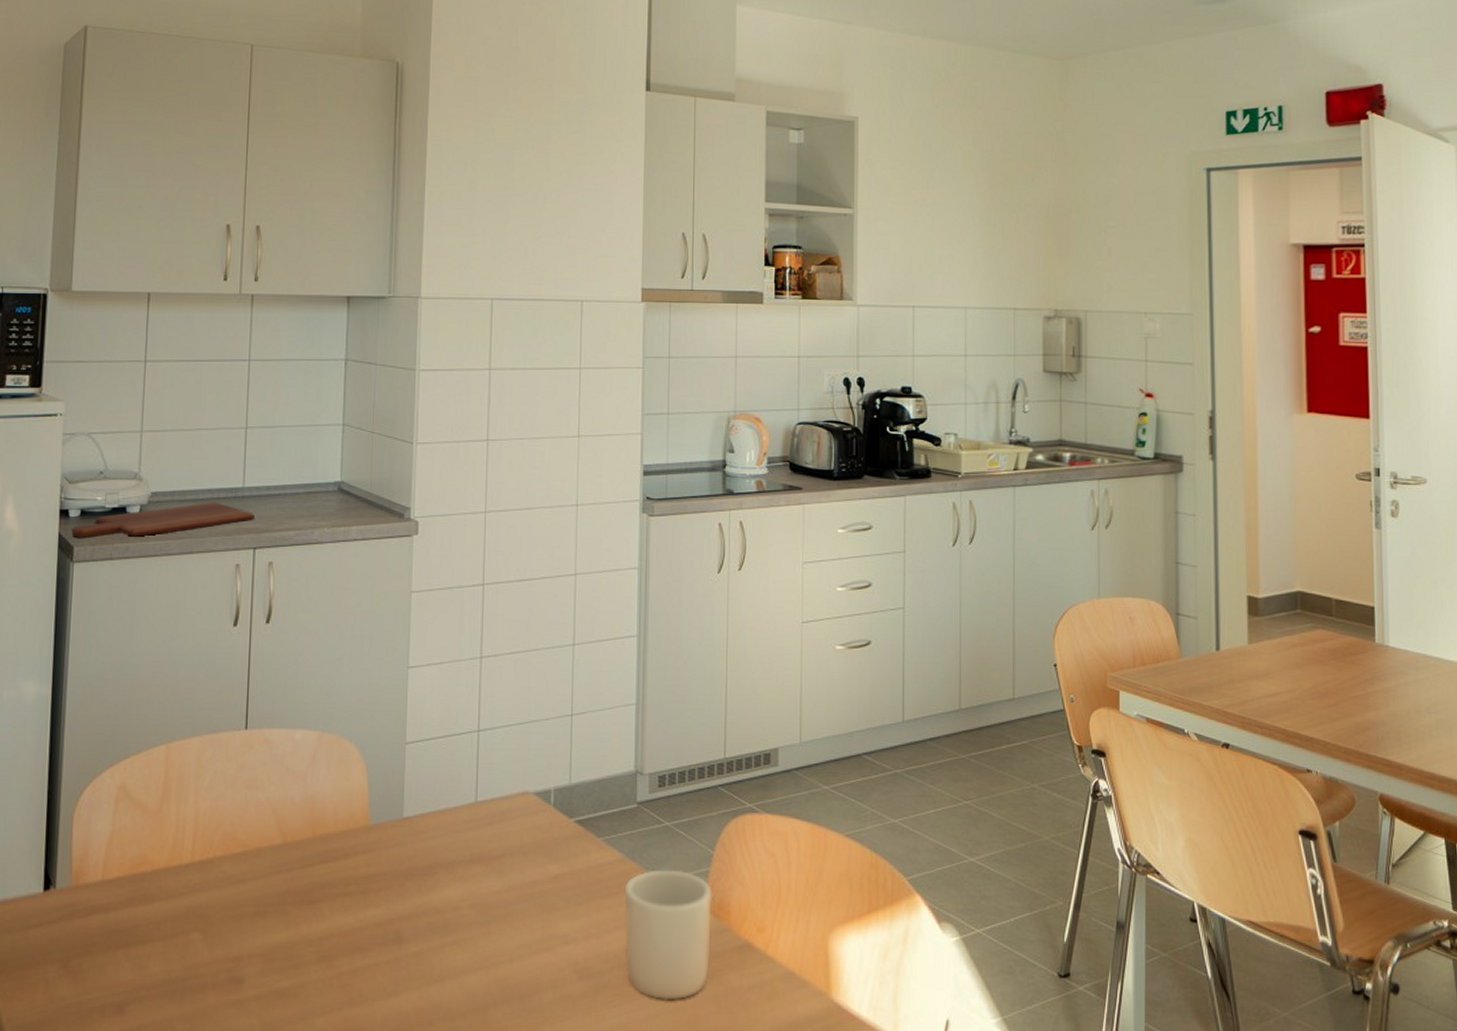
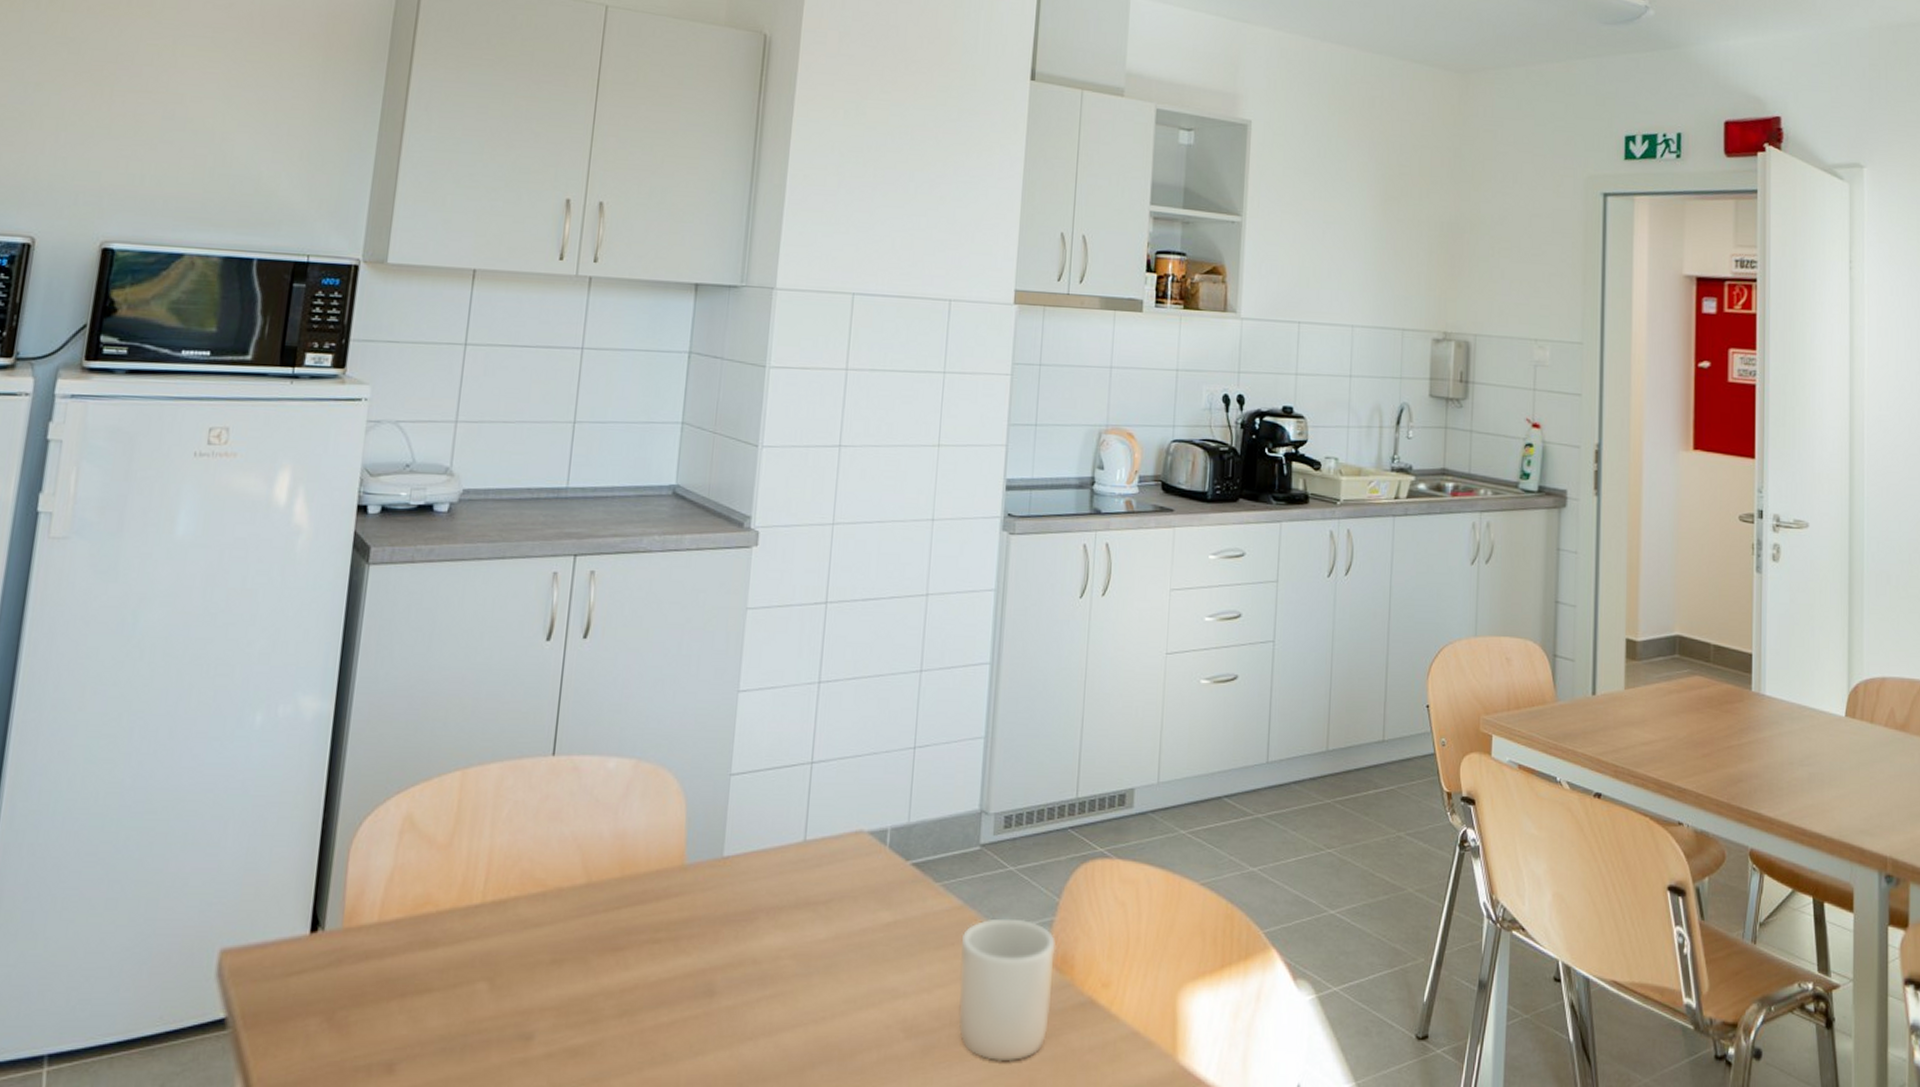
cutting board: present [71,502,254,538] -> none [369,502,578,538]

